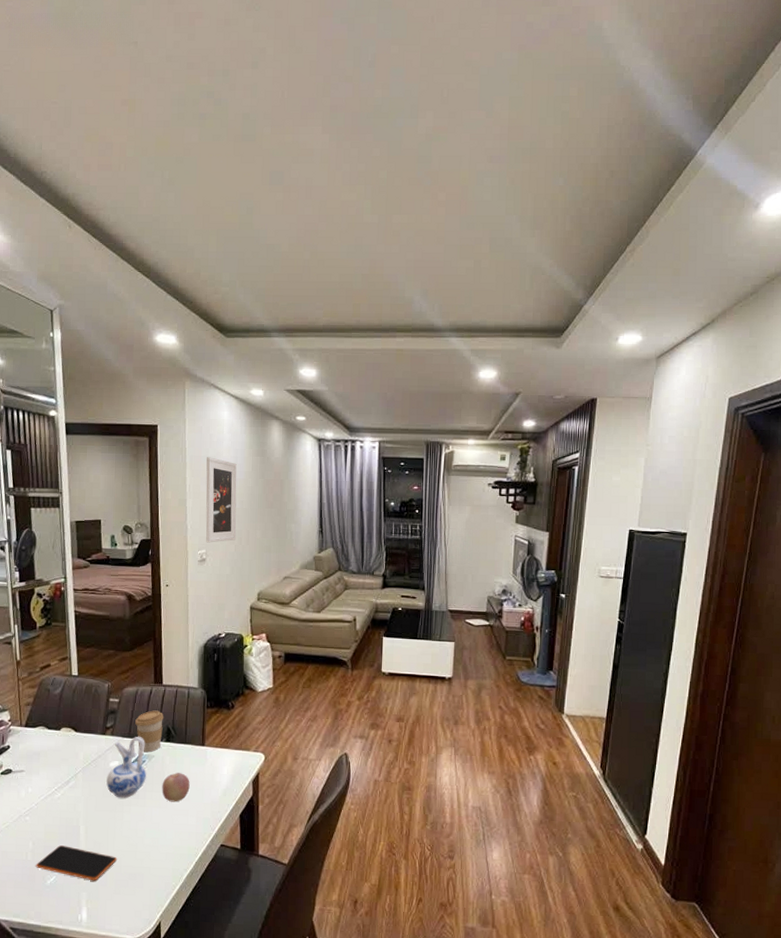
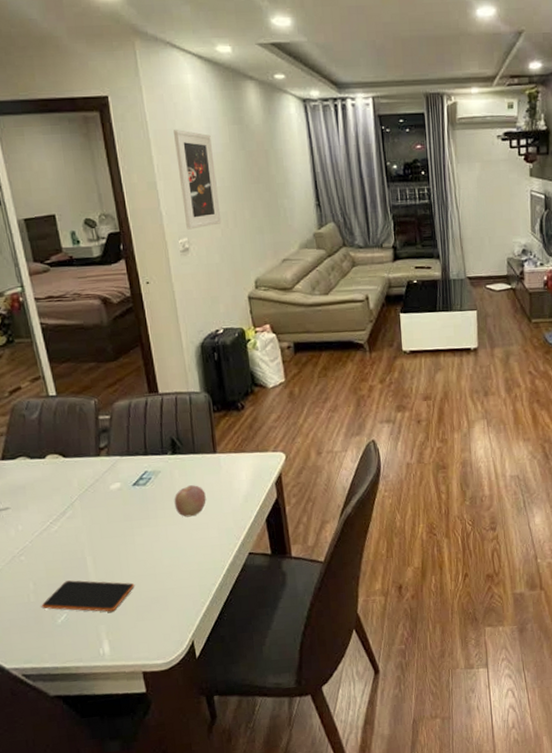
ceramic pitcher: present [106,737,146,798] -> none [109,453,155,522]
coffee cup: present [135,710,164,753] -> none [133,422,167,469]

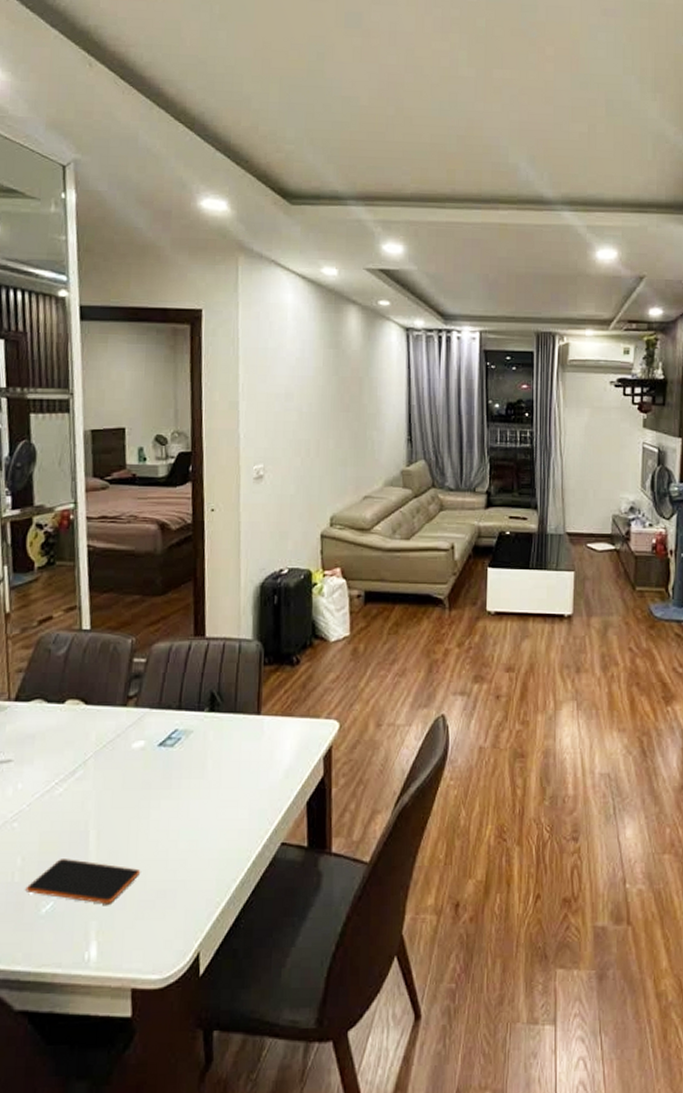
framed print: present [174,130,222,230] -> none [263,349,304,456]
fruit: present [174,485,206,517] -> none [203,752,241,791]

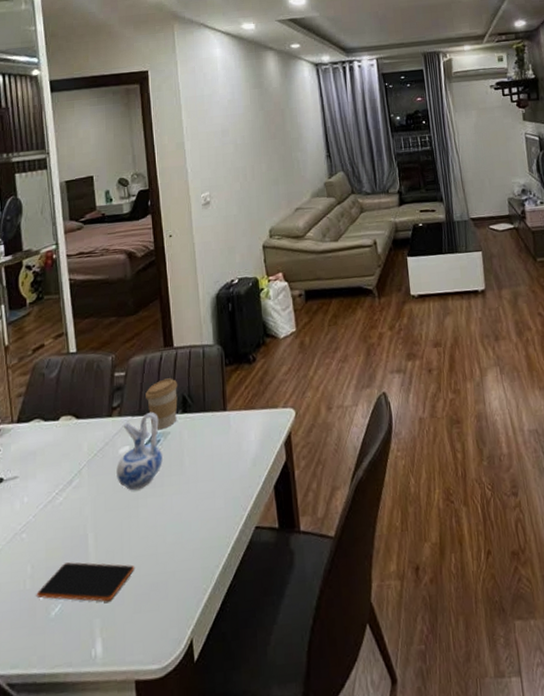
ceramic pitcher: none [127,707,182,790] -> present [116,412,163,491]
coffee cup: none [168,671,207,727] -> present [145,378,178,430]

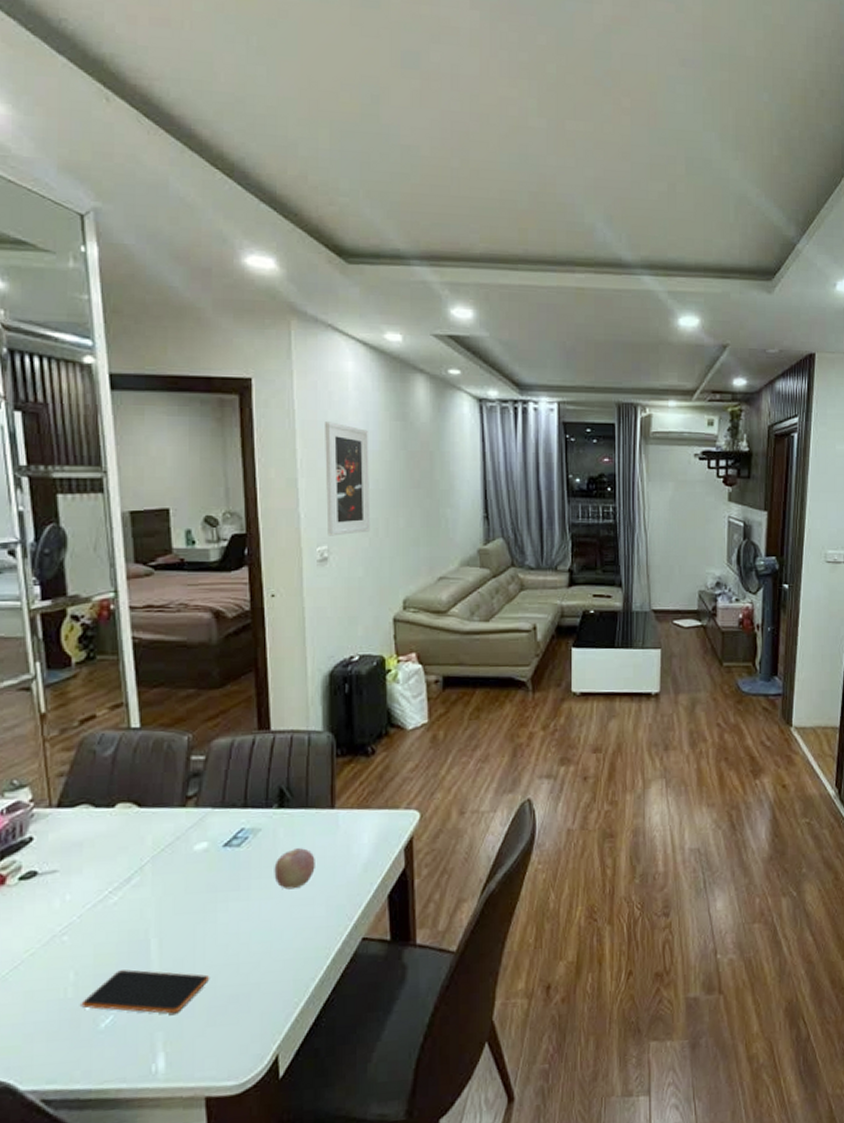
ceramic pitcher: present [116,412,163,491] -> none [190,805,250,893]
coffee cup: present [145,378,178,430] -> none [231,766,275,826]
fruit: none [181,447,214,485] -> present [274,848,315,890]
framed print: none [202,95,241,184] -> present [325,421,371,536]

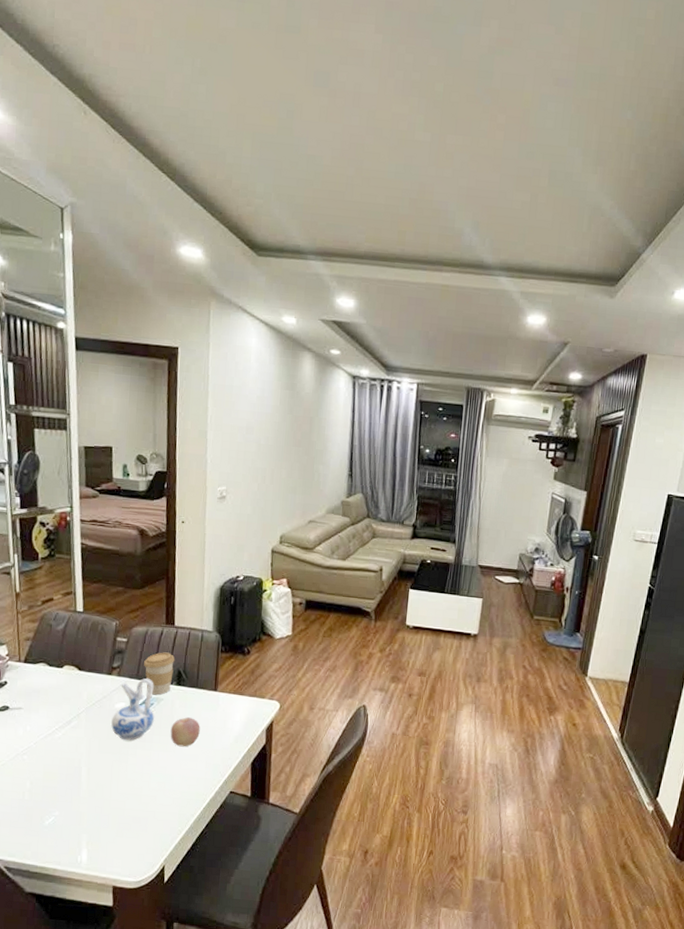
smartphone: present [81,969,210,1014] -> none [33,786,121,823]
ceramic pitcher: none [190,805,250,893] -> present [111,678,154,741]
coffee cup: none [231,766,275,826] -> present [144,652,175,696]
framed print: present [325,421,371,536] -> none [227,386,263,480]

